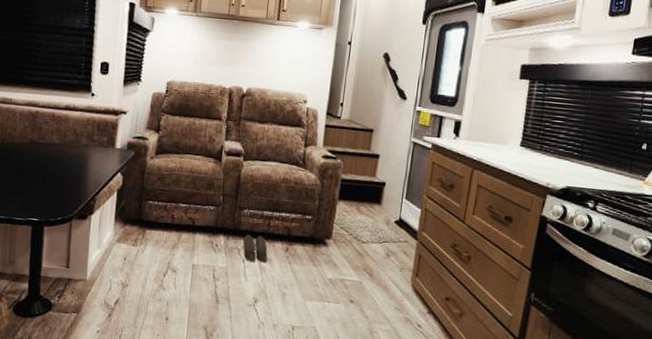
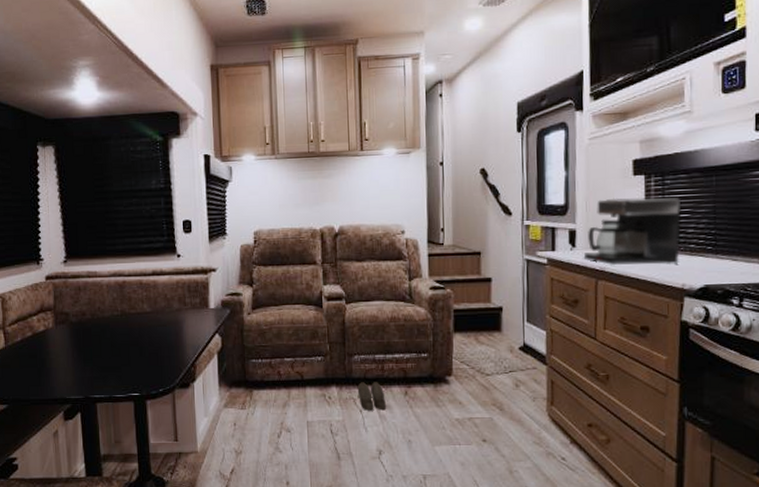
coffee maker: none [464,97,558,164] -> present [583,197,682,266]

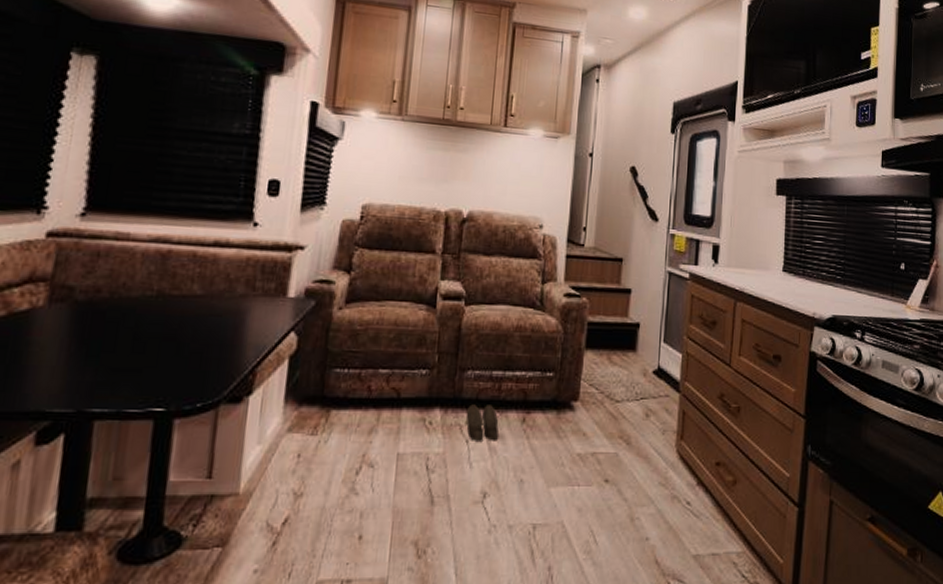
coffee maker: present [583,197,682,266] -> none [724,215,817,291]

